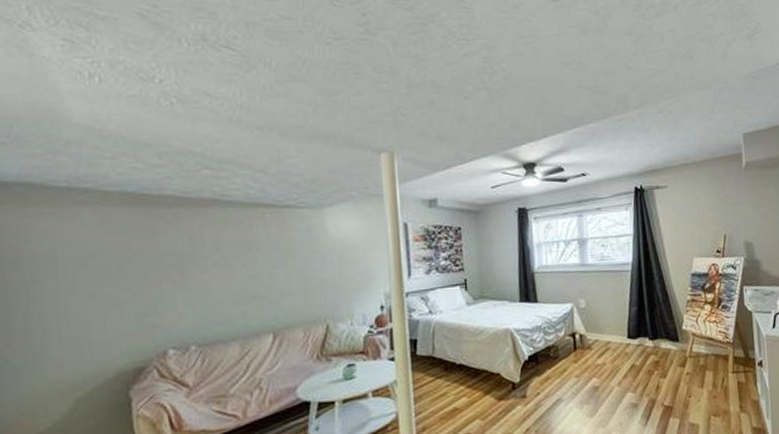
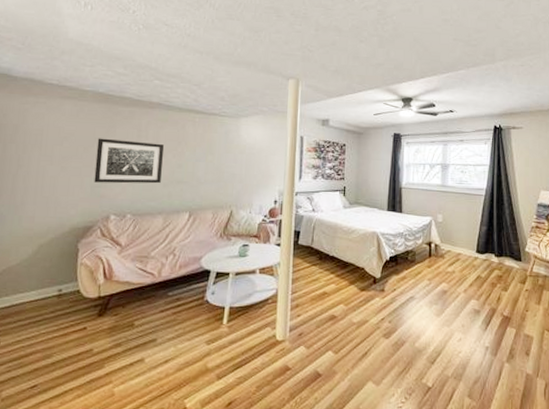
wall art: none [135,251,230,311] -> present [94,138,164,184]

